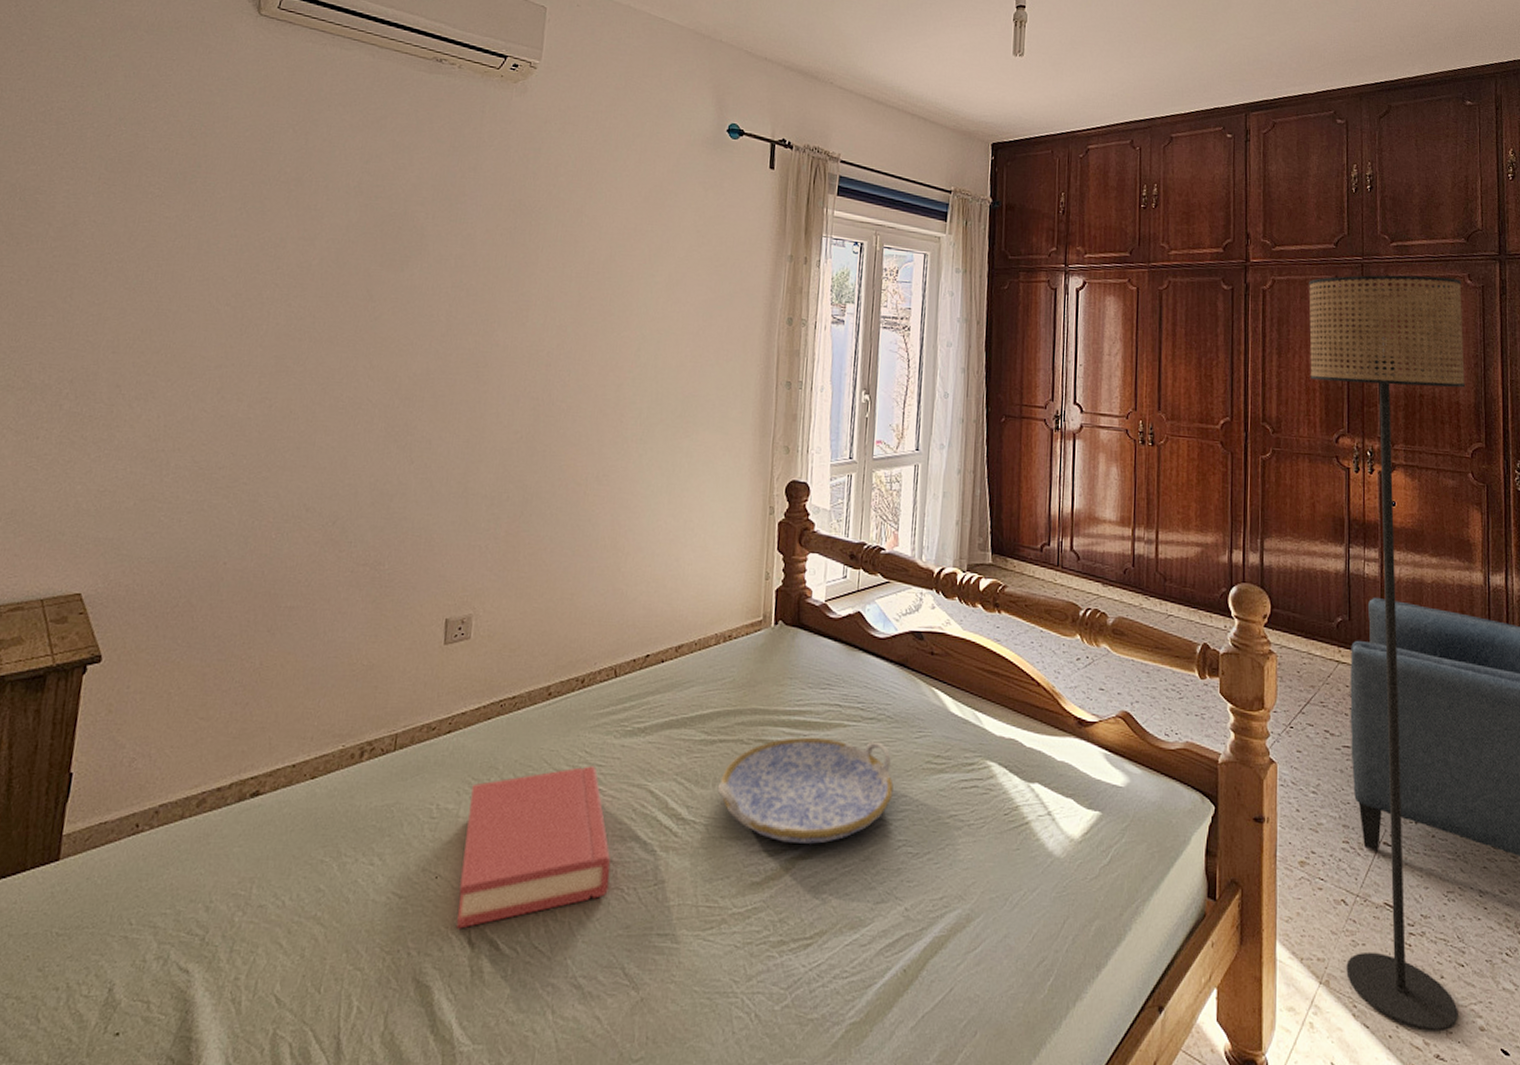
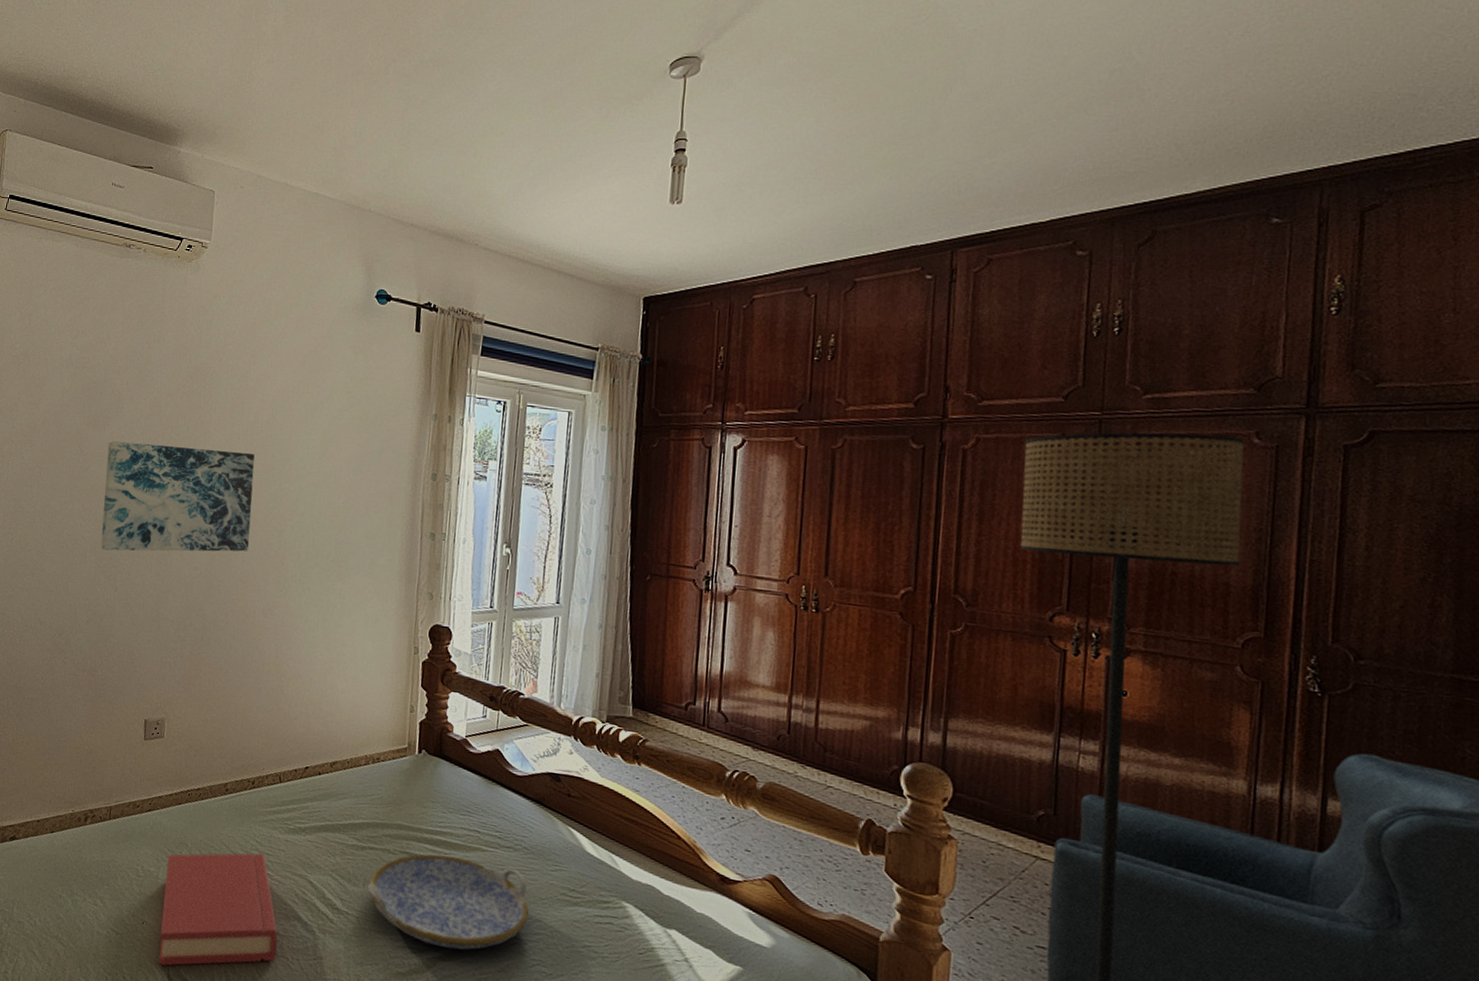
wall art: none [393,284,590,416] -> present [101,441,255,552]

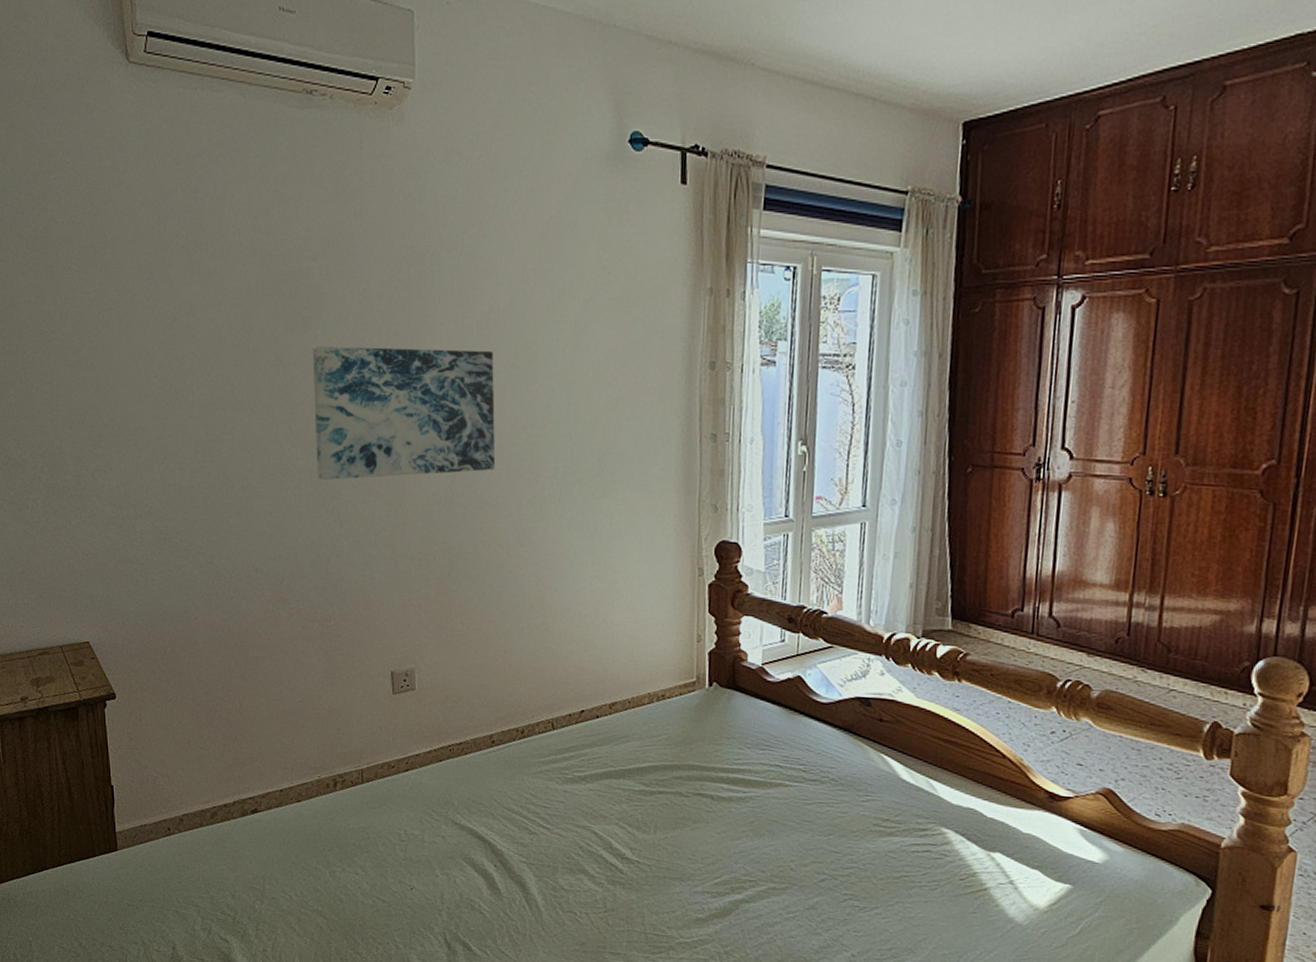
hardback book: present [159,853,278,966] -> none [432,807,563,932]
serving tray: present [367,853,529,950] -> none [659,793,839,891]

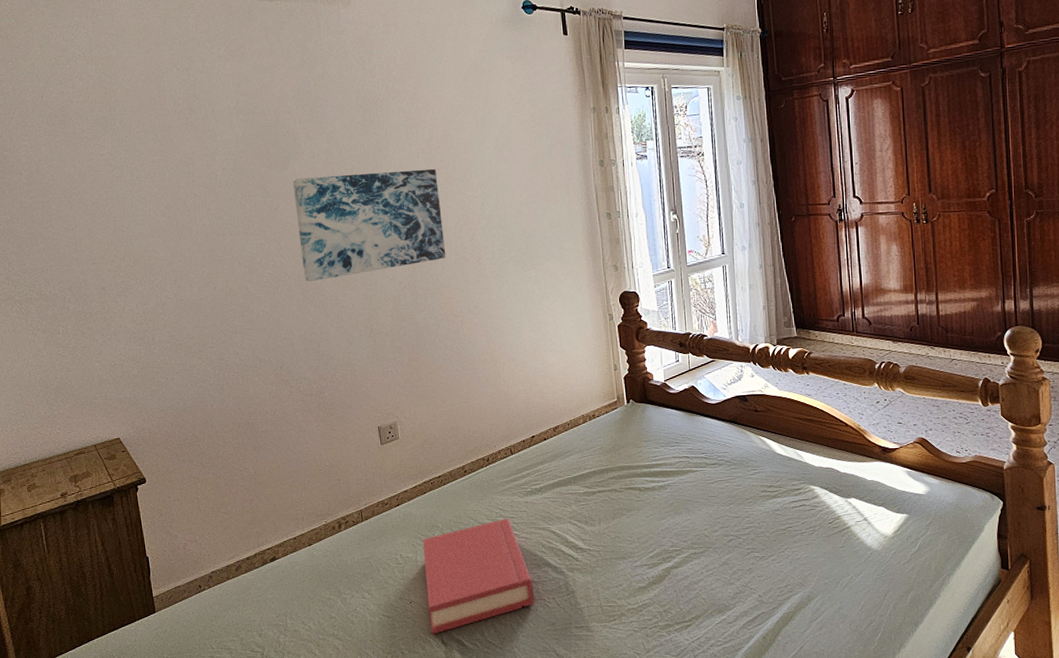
hardback book: none [432,807,563,932] -> present [423,518,535,635]

